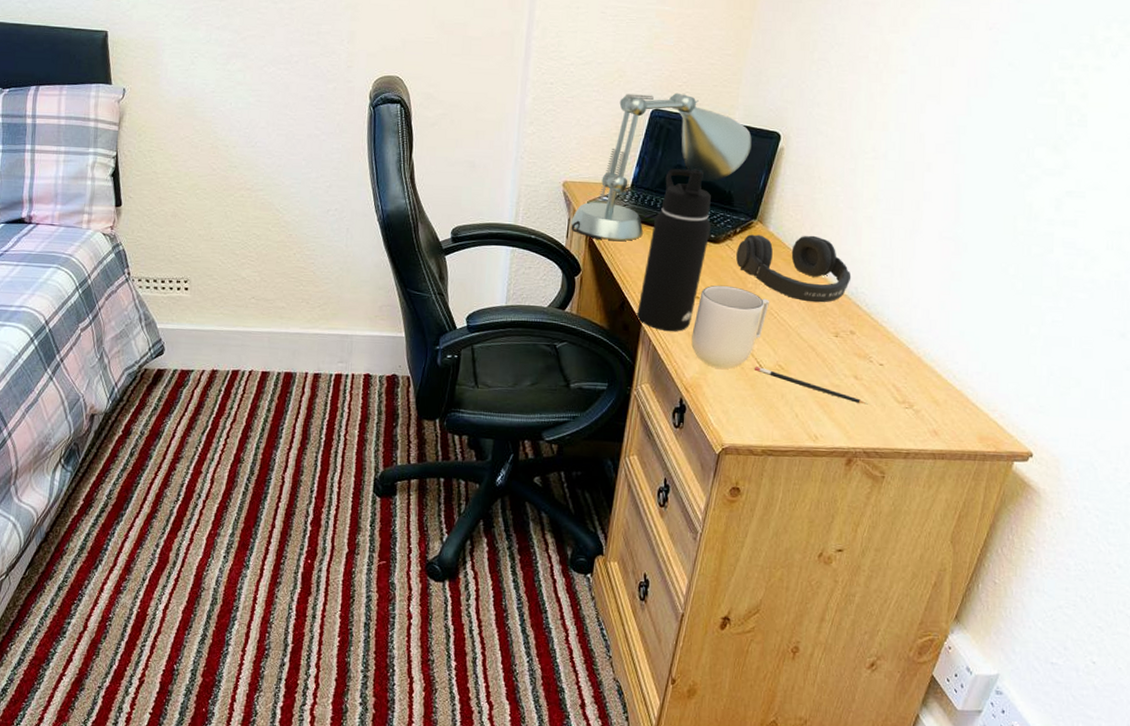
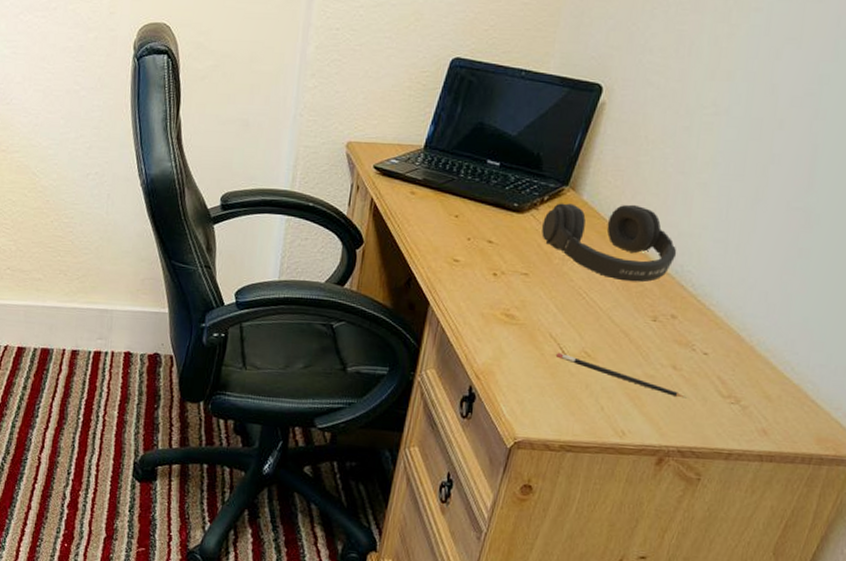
desk lamp: present [570,92,752,241] -> none [353,38,568,210]
water bottle: present [637,169,711,331] -> none [425,127,516,312]
mug: present [691,285,769,370] -> none [485,260,578,356]

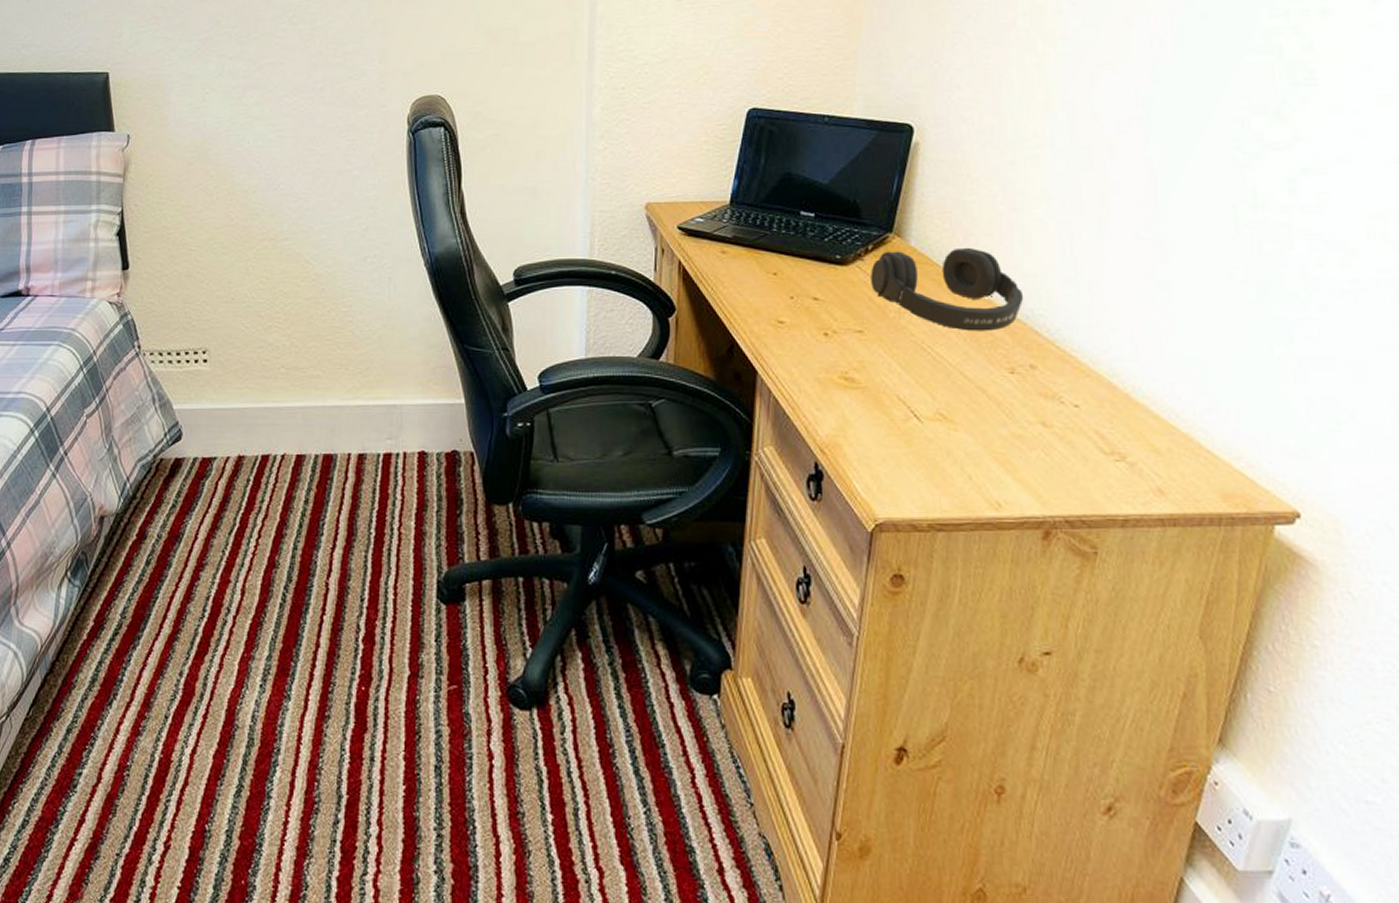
pencil: present [557,353,687,399] -> none [909,417,1064,459]

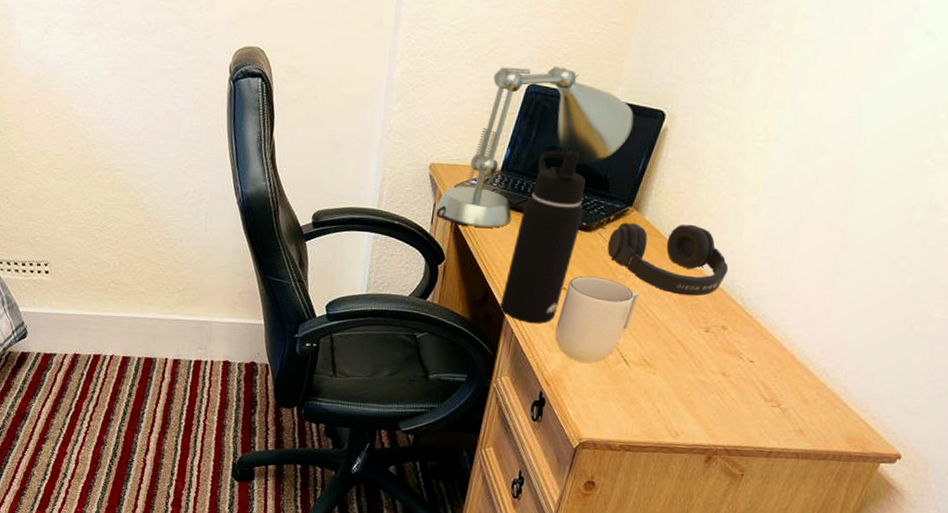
desk lamp: none [658,86,878,272] -> present [435,66,634,228]
water bottle: none [750,177,835,378] -> present [500,150,586,323]
mug: none [822,317,919,423] -> present [555,275,639,364]

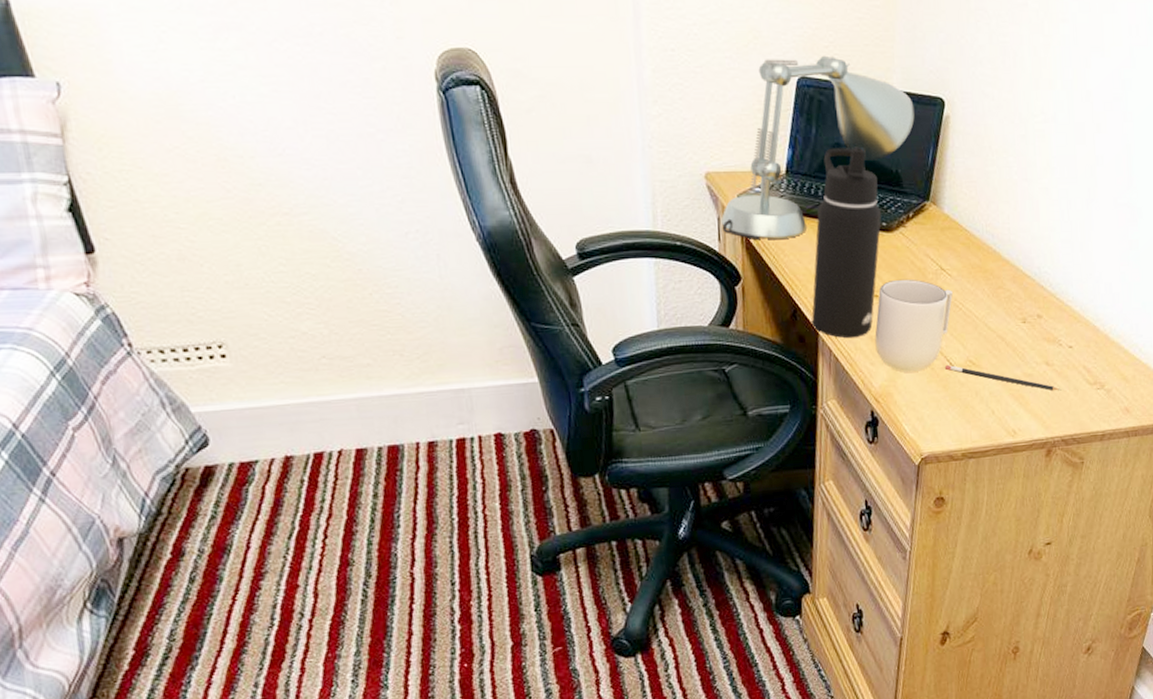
headphones: present [607,222,729,296] -> none [912,213,1033,288]
pencil: none [619,361,734,402] -> present [945,365,1061,391]

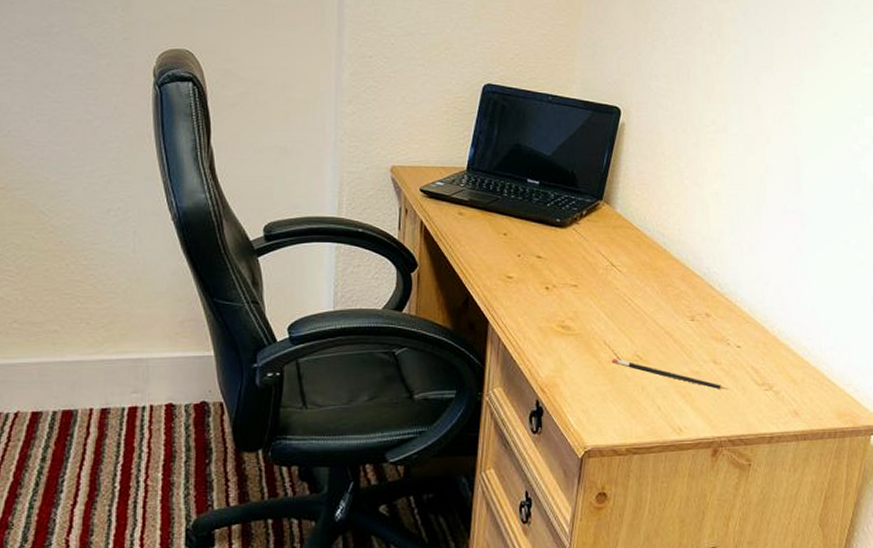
desk lamp: present [720,55,915,241] -> none [402,66,592,231]
water bottle: present [812,148,881,338] -> none [483,148,556,327]
mug: present [875,279,953,374] -> none [544,273,622,365]

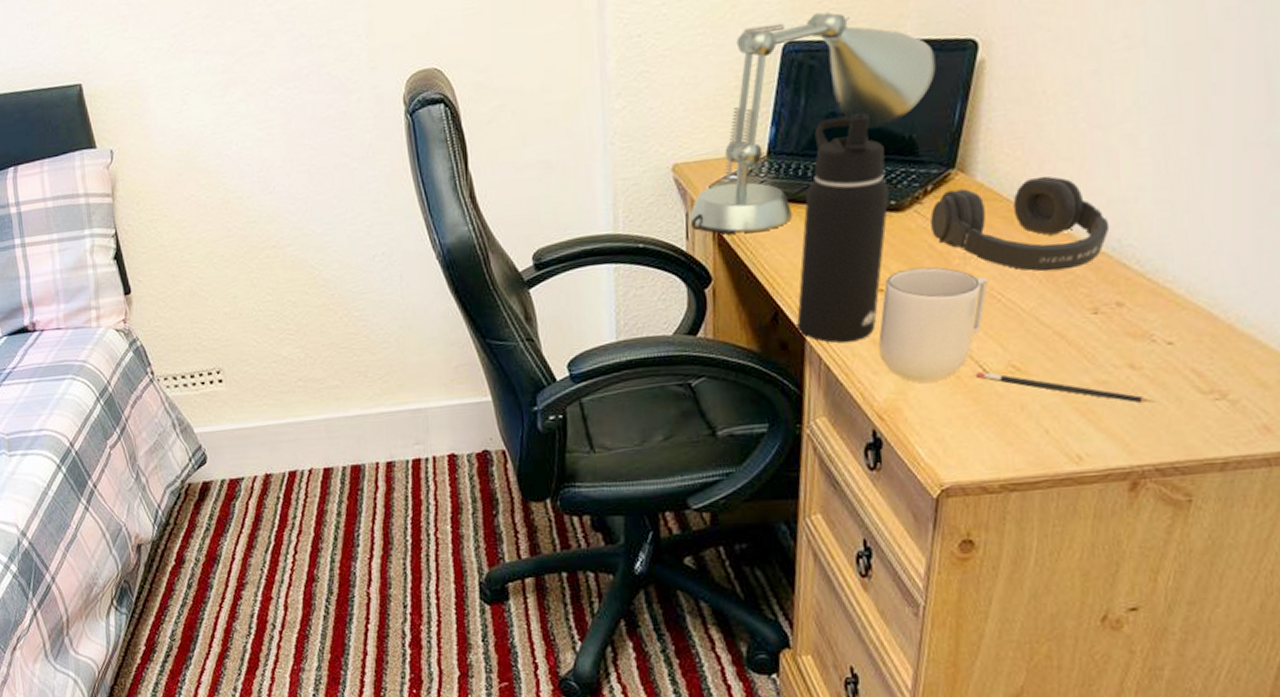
desk lamp: none [402,66,592,231] -> present [688,12,936,235]
water bottle: none [483,148,556,327] -> present [797,114,889,343]
mug: none [544,273,622,365] -> present [878,267,988,384]
headphones: none [584,215,703,286] -> present [930,176,1110,271]

